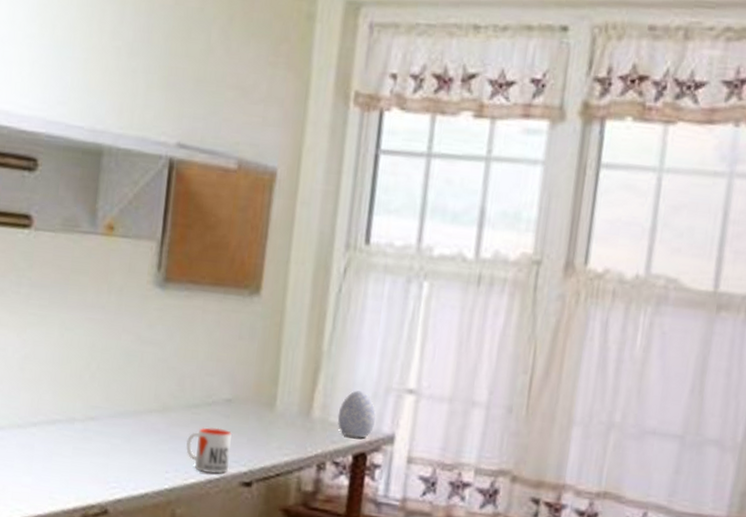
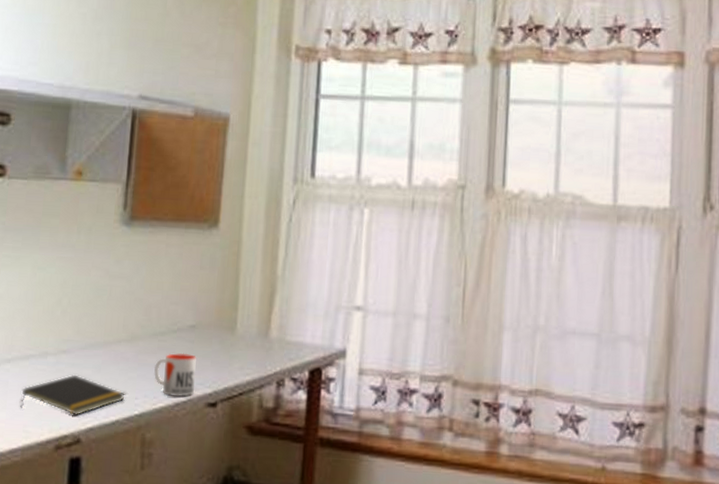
notepad: none [46,443,155,486] -> present [20,374,125,416]
decorative egg: present [337,390,376,439] -> none [293,310,329,355]

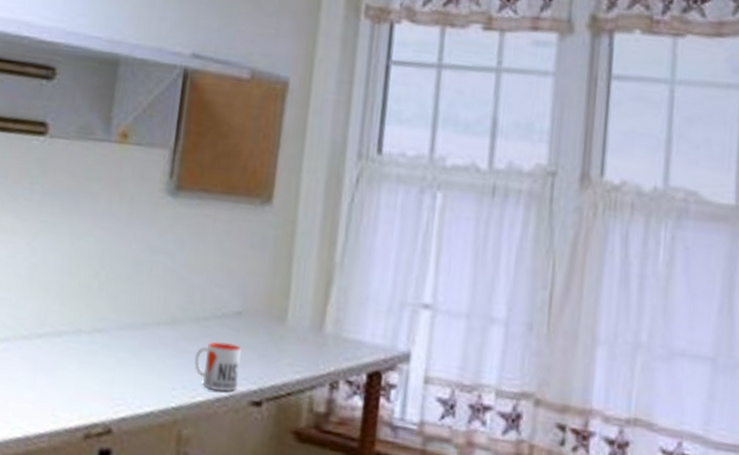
notepad: present [20,374,125,416] -> none [50,356,162,403]

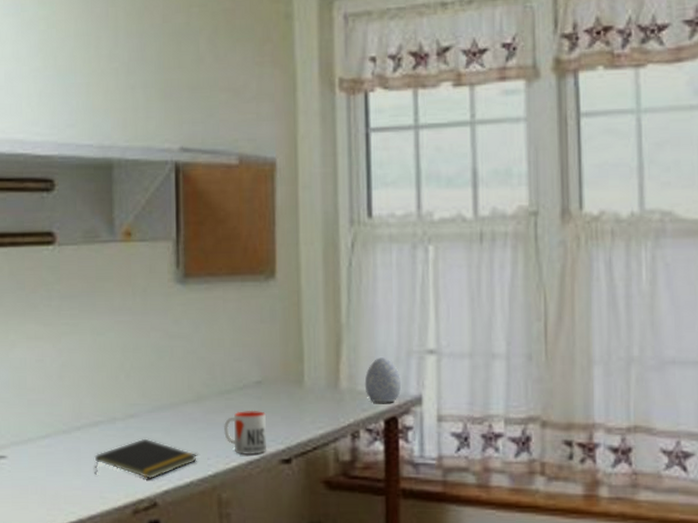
notepad: none [50,356,162,403] -> present [94,438,197,479]
decorative egg: none [350,304,391,356] -> present [364,357,402,403]

